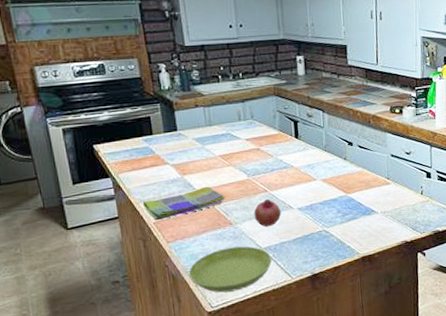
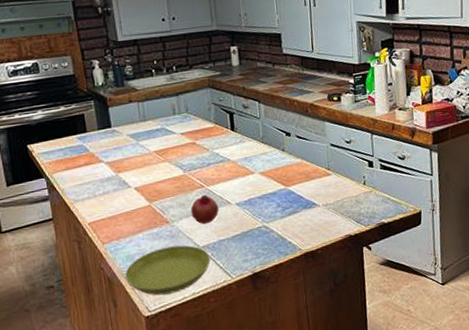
dish towel: present [142,186,226,221] -> none [77,183,162,221]

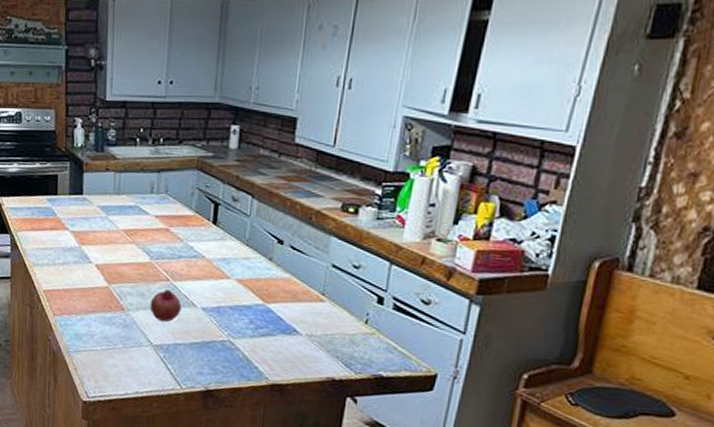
saucer: present [124,245,210,296] -> none [69,335,161,386]

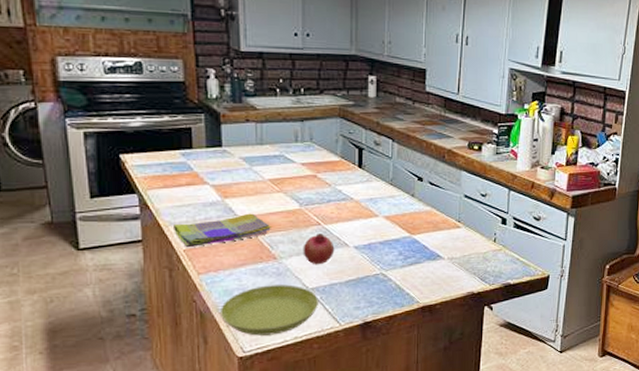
dish towel: none [35,261,123,290] -> present [172,213,272,248]
saucer: none [69,335,161,386] -> present [219,284,318,336]

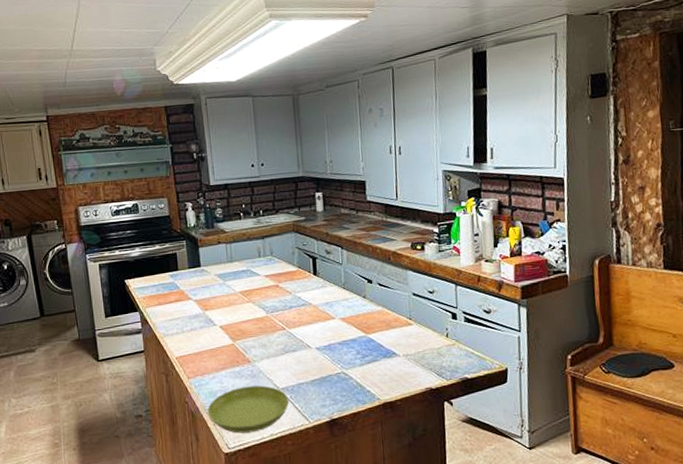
dish towel: present [172,213,272,248] -> none [166,322,245,356]
fruit: present [303,233,335,265] -> none [271,337,299,367]

